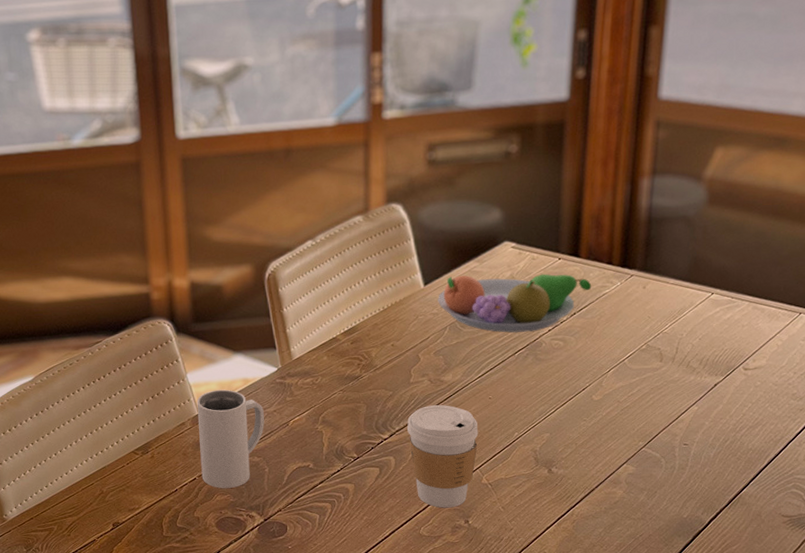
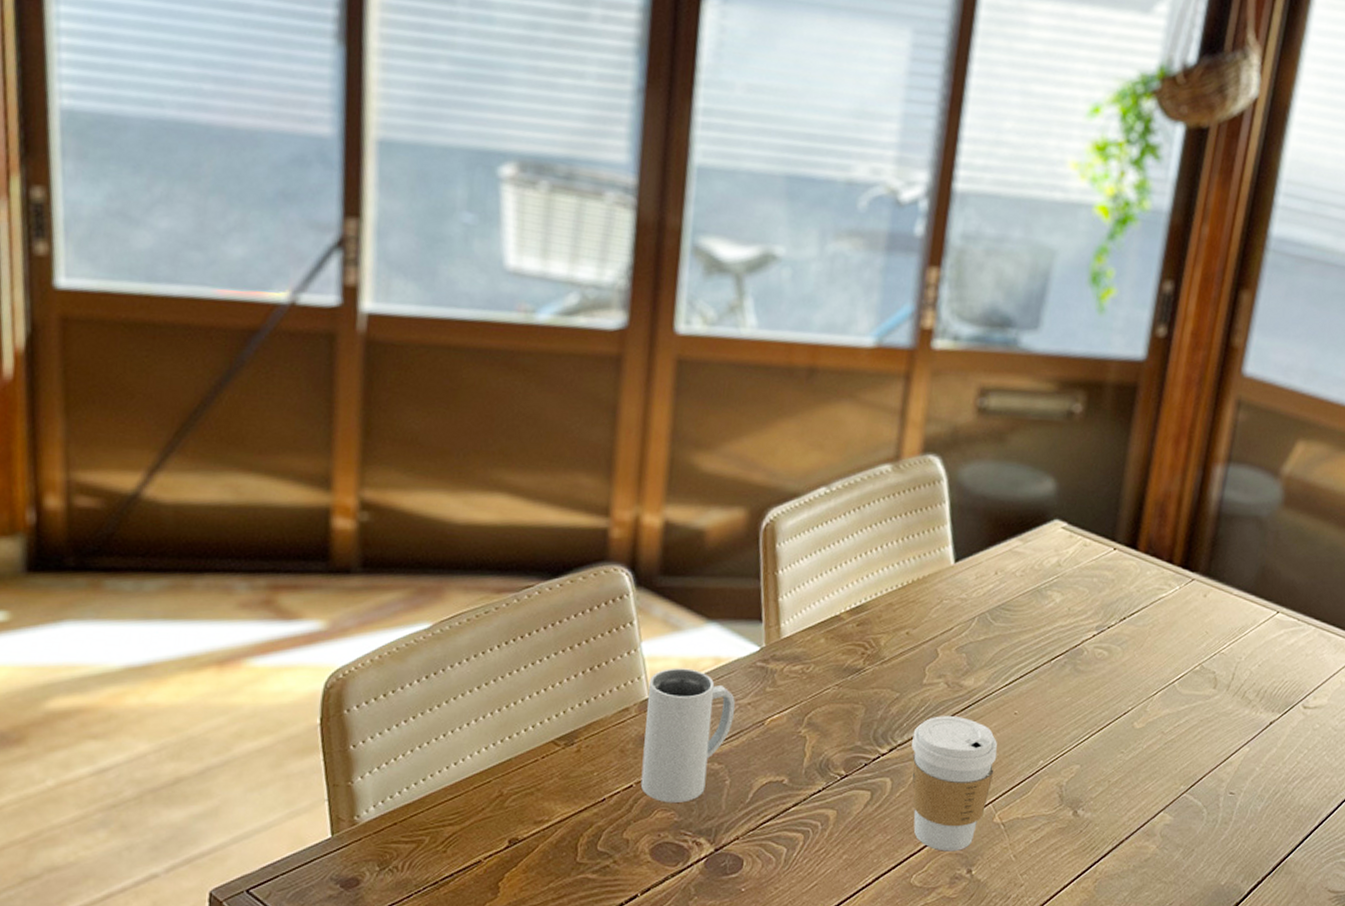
fruit bowl: present [438,274,592,333] -> none [968,555,1148,635]

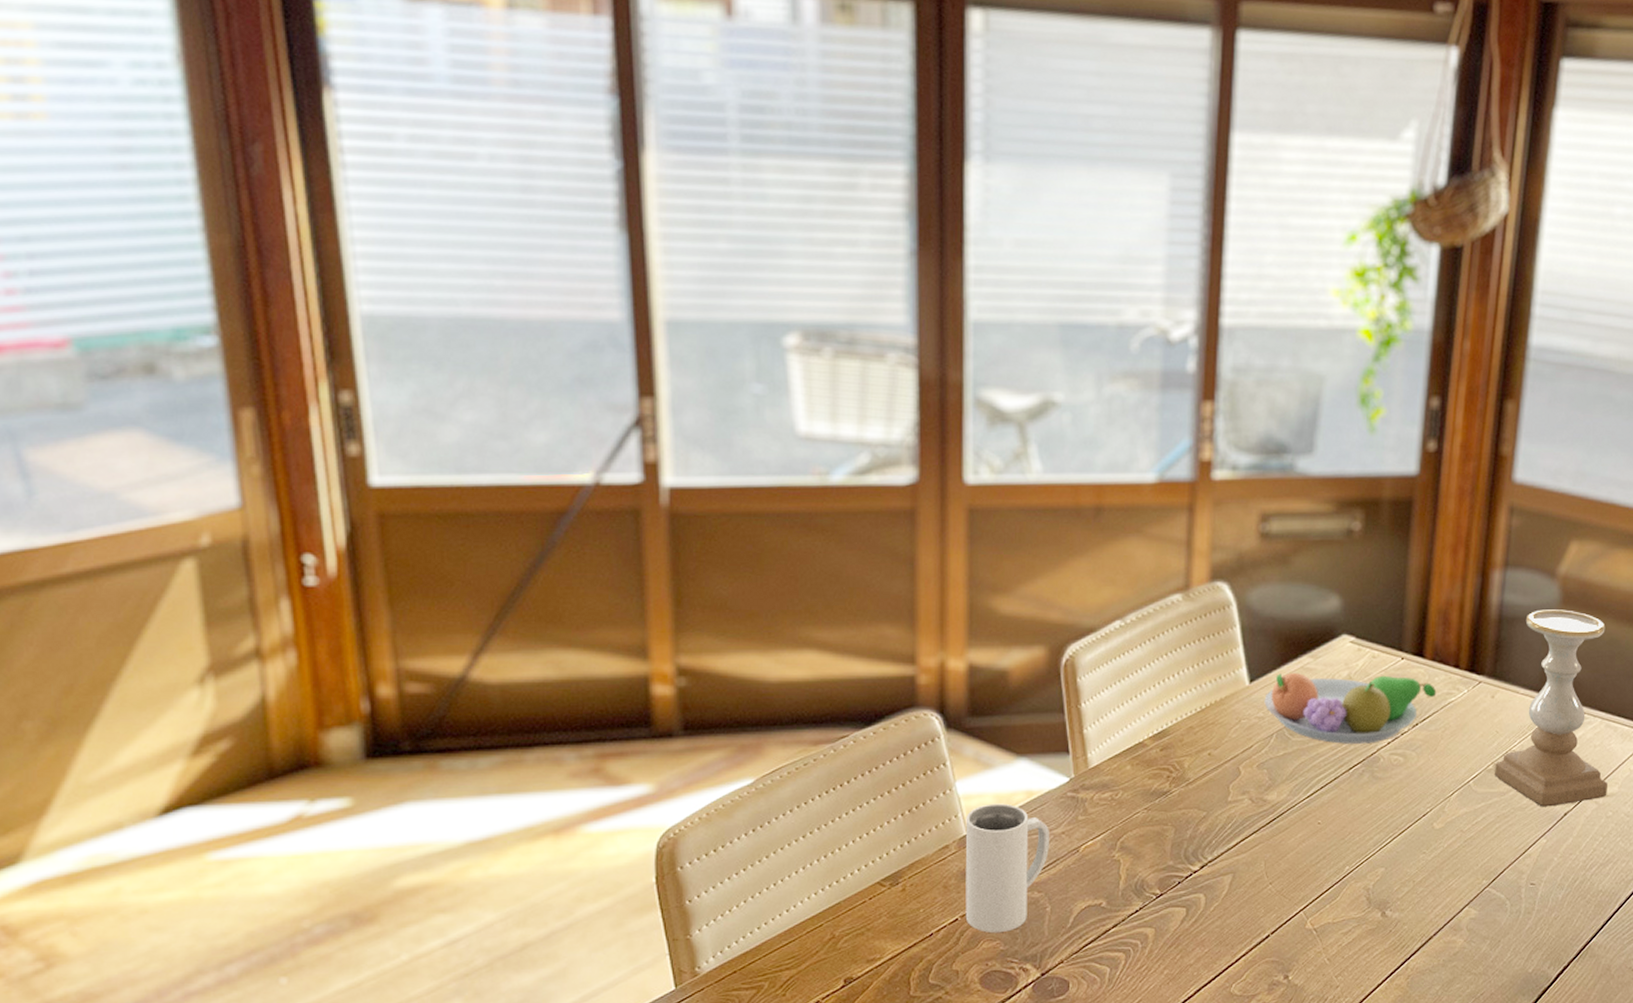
coffee cup: present [912,716,997,852] -> none [1222,830,1305,960]
fruit bowl: none [968,555,1148,635] -> present [1264,673,1437,744]
candle holder: none [1201,509,1327,715] -> present [1495,610,1607,807]

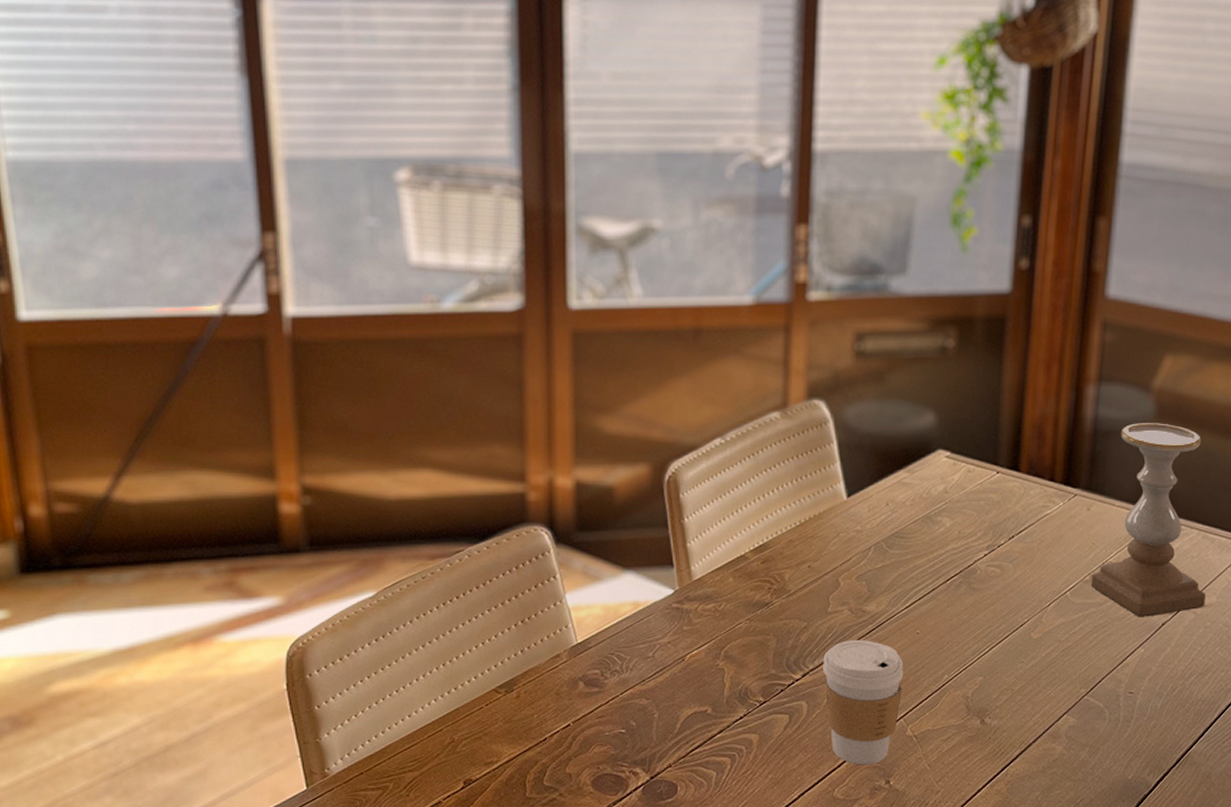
mug: present [965,803,1049,933] -> none [576,614,656,737]
coffee cup: none [1222,830,1305,960] -> present [823,640,904,765]
fruit bowl: present [1264,673,1437,744] -> none [862,488,1032,556]

